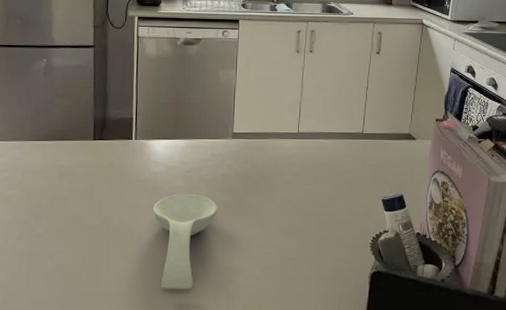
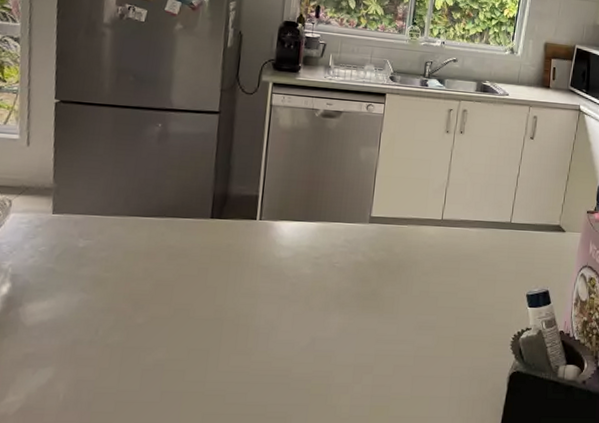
spoon rest: present [152,194,217,289] -> none [273,282,348,390]

